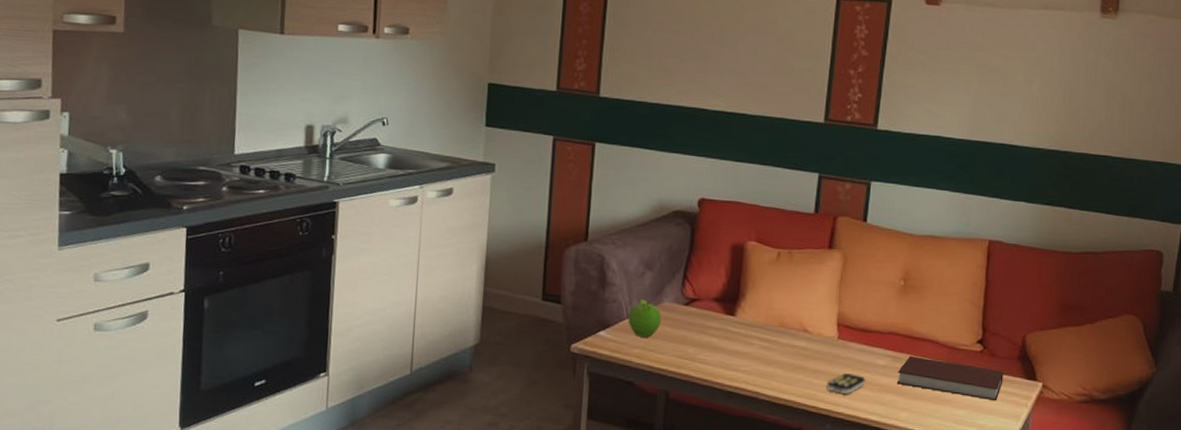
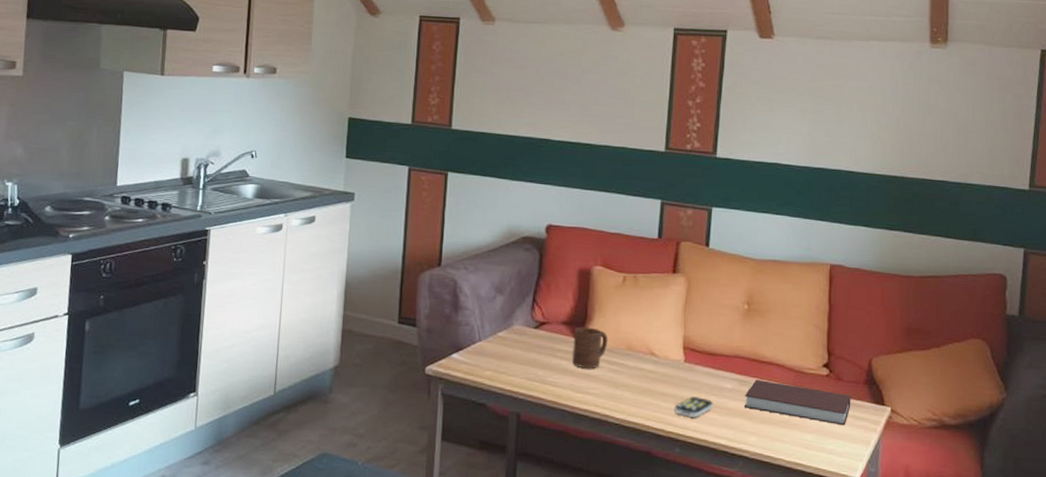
fruit: present [628,299,662,338] -> none [480,323,513,360]
cup: none [723,303,761,345] -> present [571,327,608,368]

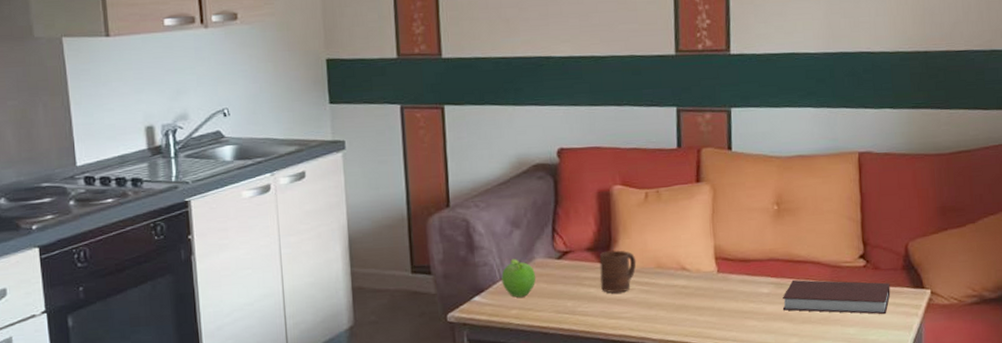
fruit: none [480,323,513,360] -> present [501,259,536,298]
remote control: present [674,395,713,419] -> none [712,305,751,328]

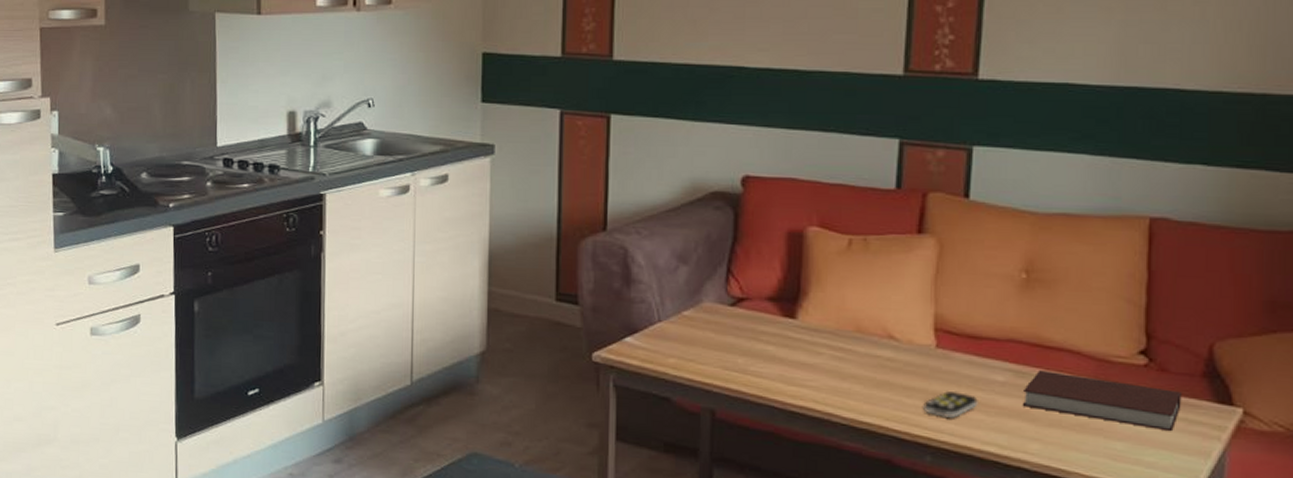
fruit: present [501,259,536,298] -> none [660,299,702,345]
cup: present [599,250,637,293] -> none [781,303,830,355]
remote control: none [712,305,751,328] -> present [923,390,978,419]

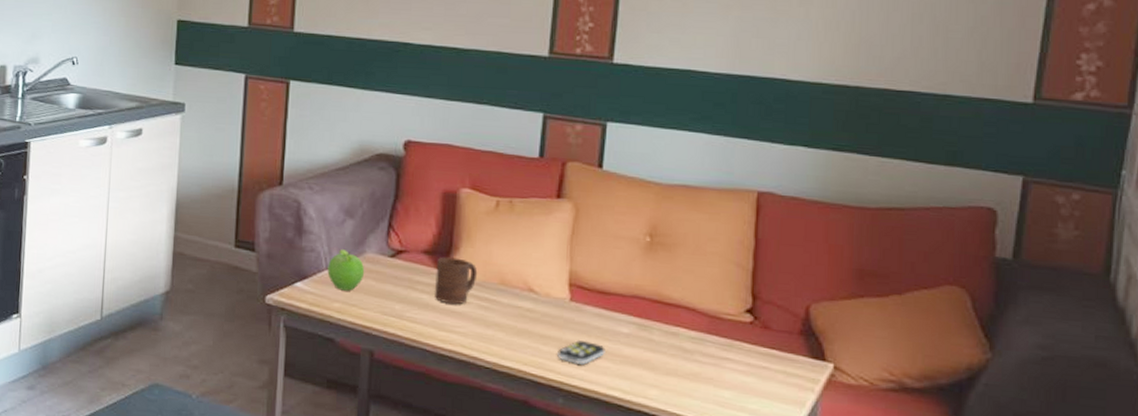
fruit: none [660,299,702,345] -> present [327,249,365,291]
cup: none [781,303,830,355] -> present [434,257,478,304]
notebook: present [1022,369,1182,432] -> none [643,323,782,383]

